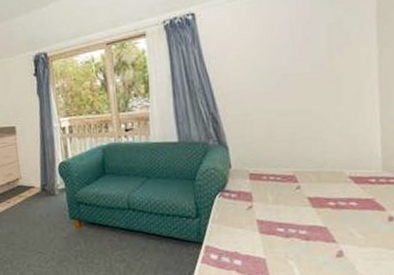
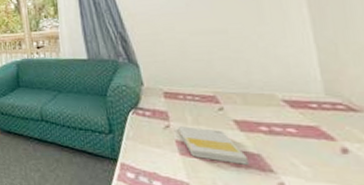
book: none [260,206,317,238] -> present [178,126,250,165]

